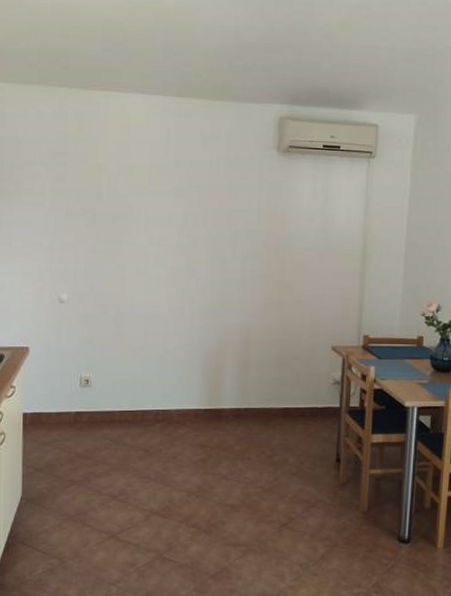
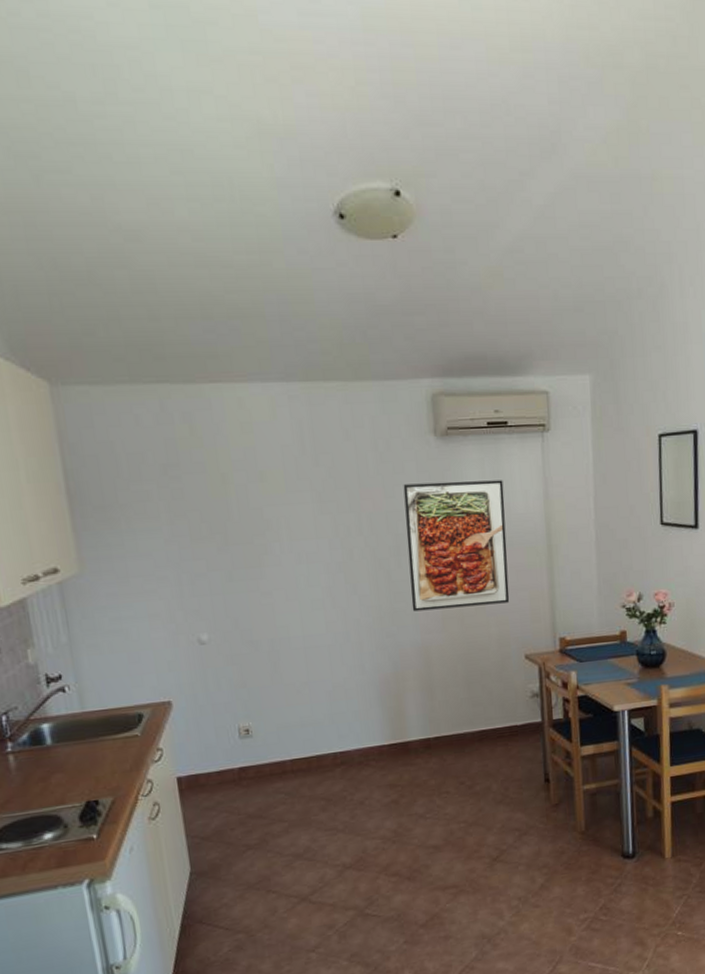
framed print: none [240,189,331,299] -> present [403,480,510,612]

